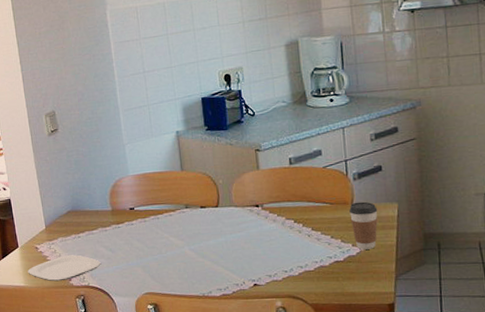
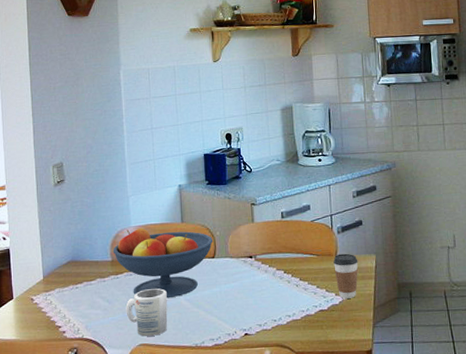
plate: present [27,255,101,282] -> none [20,306,97,334]
fruit bowl: none [112,176,216,248] -> present [112,228,214,299]
mug: none [129,238,173,285] -> present [126,288,168,336]

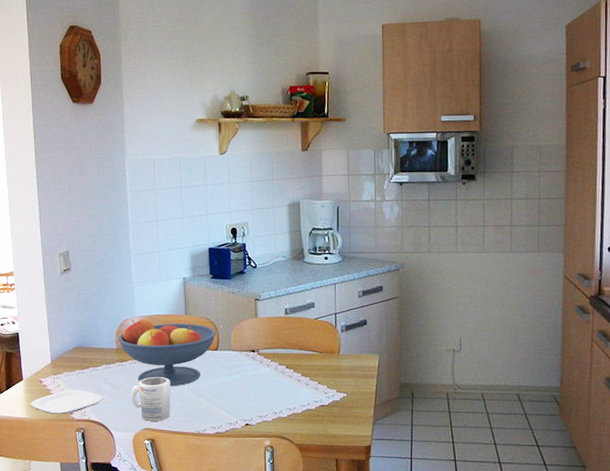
plate: none [20,306,97,334] -> present [30,389,103,415]
coffee cup: present [333,253,358,299] -> none [336,352,361,396]

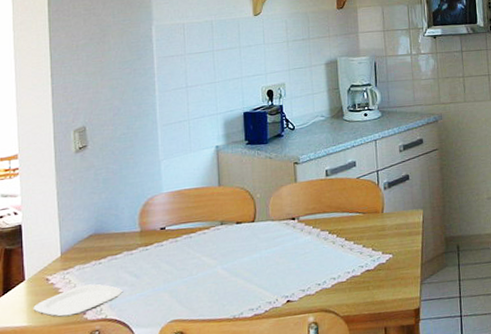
fruit bowl: present [118,318,217,387] -> none [141,193,253,269]
mug: present [130,377,171,421] -> none [156,258,203,312]

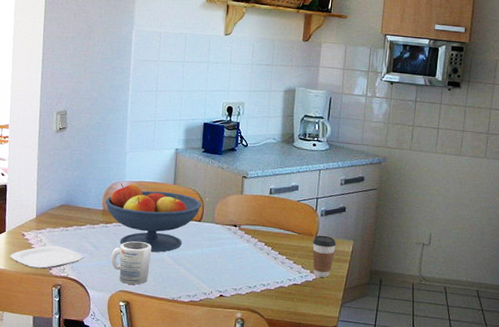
fruit bowl: none [141,193,253,269] -> present [105,183,202,253]
mug: none [156,258,203,312] -> present [110,241,152,285]
coffee cup: none [380,209,405,257] -> present [312,235,336,278]

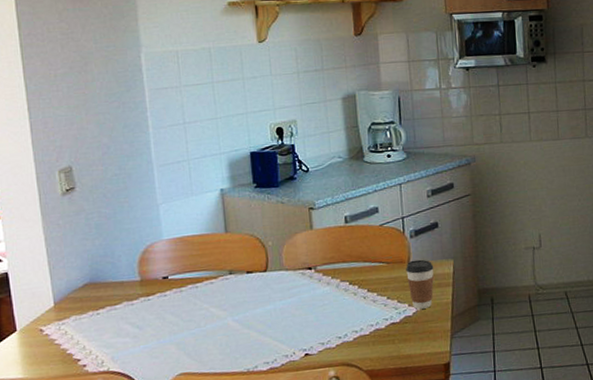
plate: present [10,245,83,269] -> none [28,335,125,370]
fruit bowl: present [105,183,202,253] -> none [141,240,265,320]
mug: present [110,241,152,285] -> none [160,309,213,365]

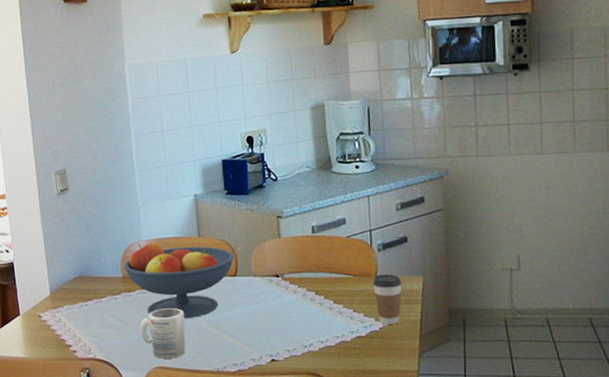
fruit bowl: none [141,240,265,320] -> present [123,241,235,319]
mug: none [160,309,213,365] -> present [139,308,186,359]

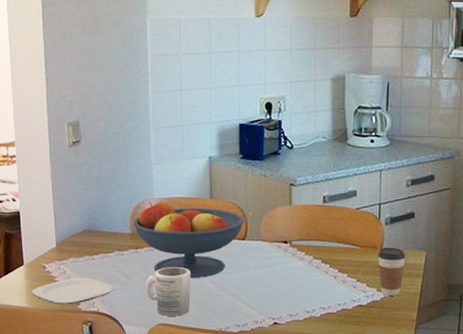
plate: none [29,324,109,353] -> present [31,277,114,305]

